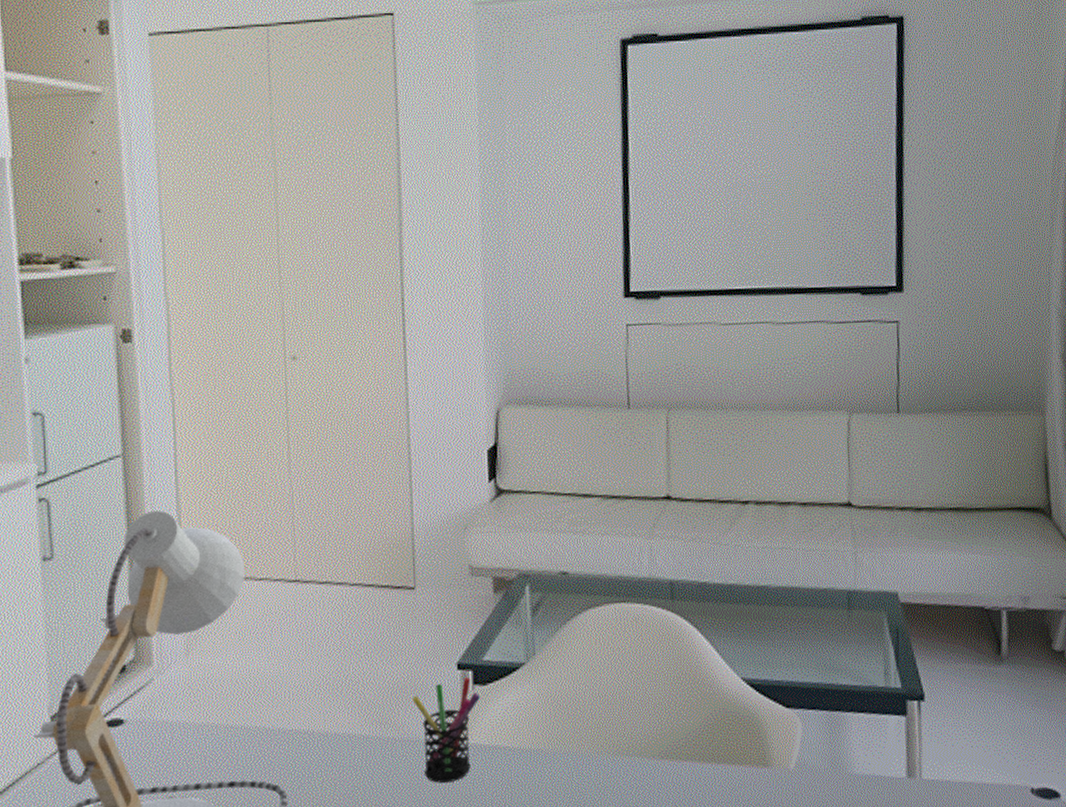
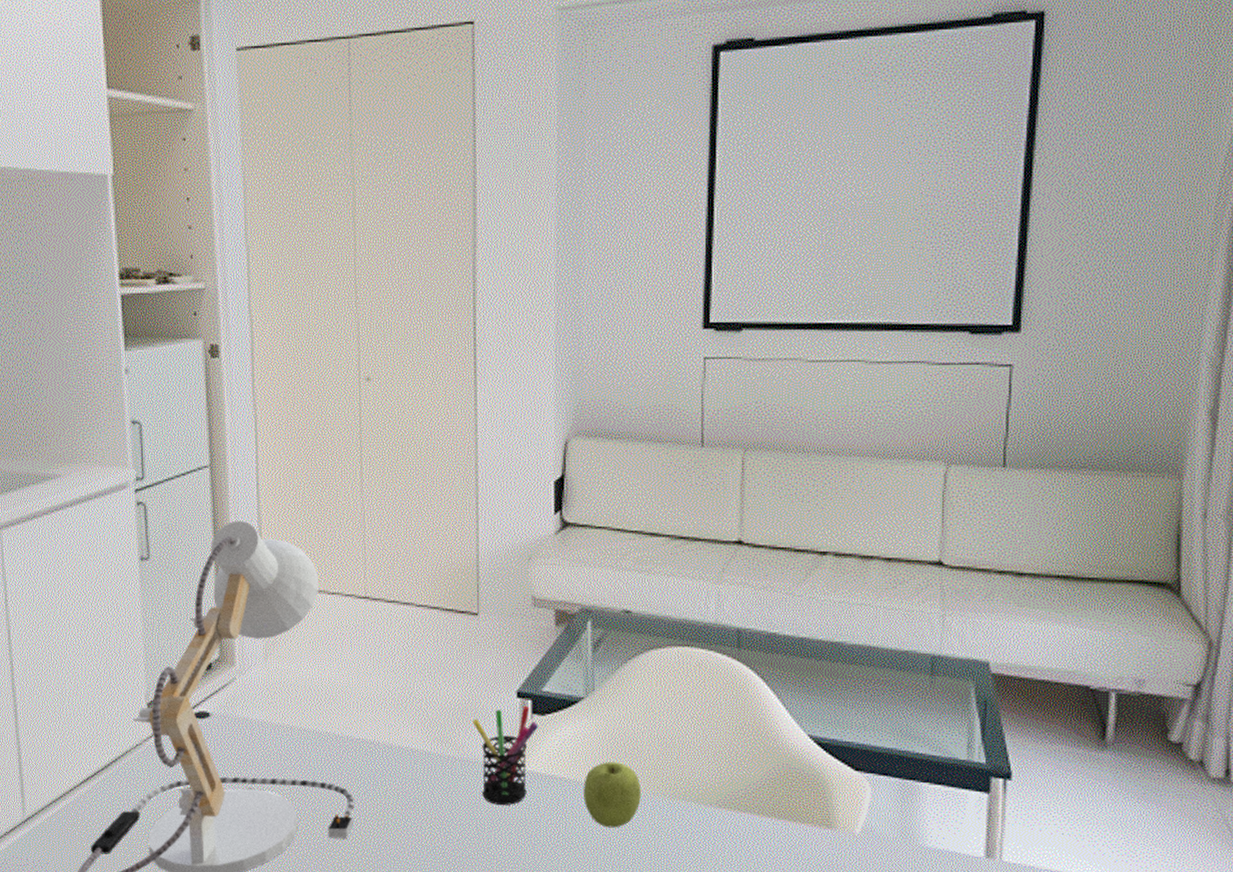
fruit: none [528,724,586,793] -> present [584,762,641,828]

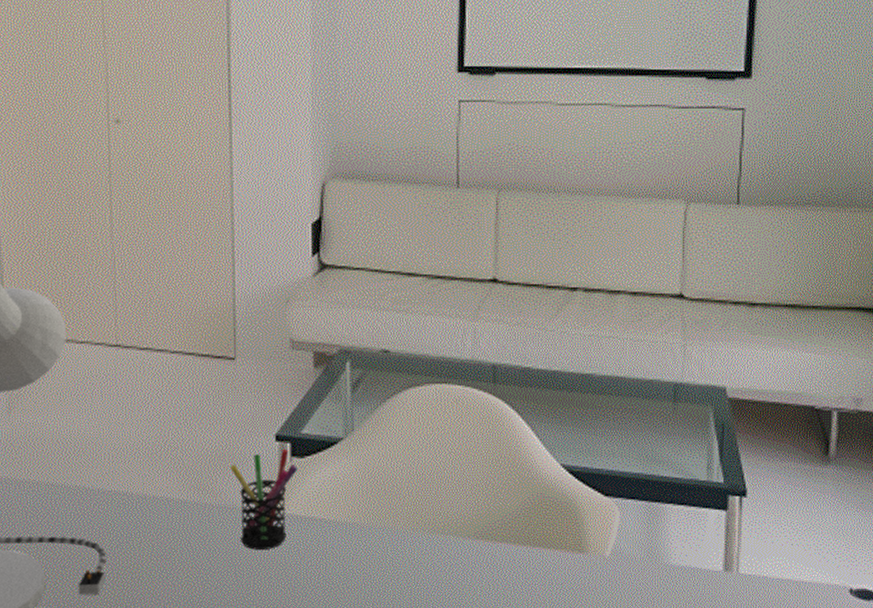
fruit: present [584,762,641,828] -> none [344,500,401,566]

